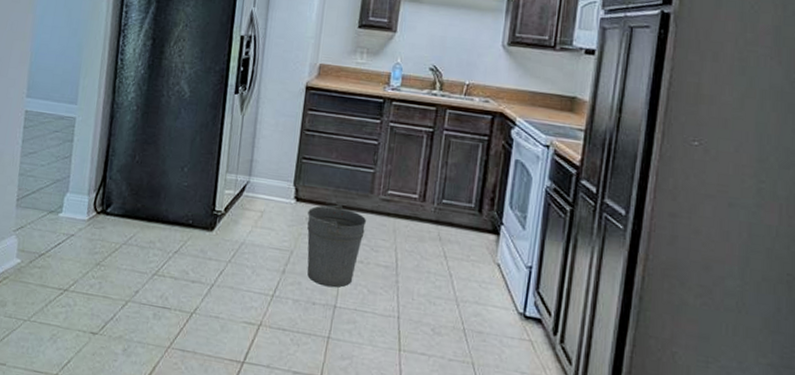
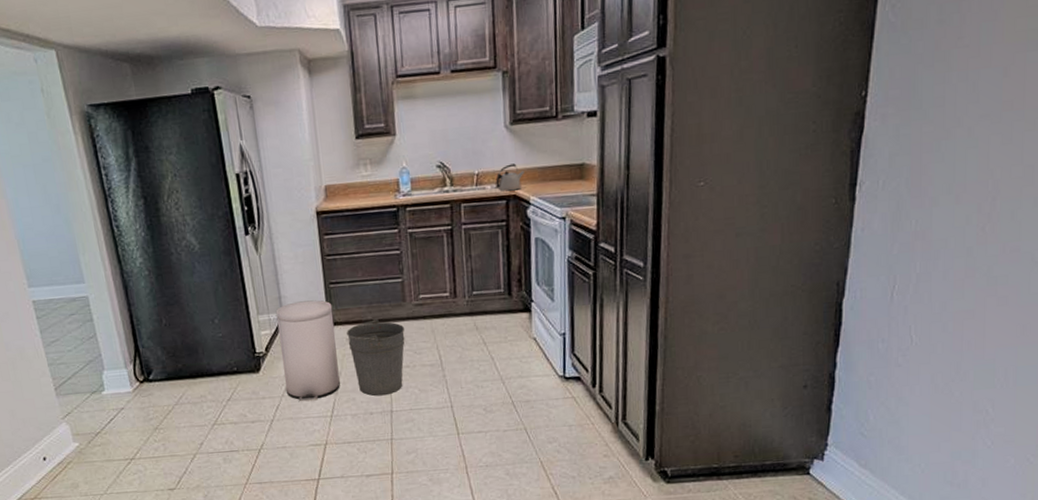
pedal bin: none [234,168,300,275] -> present [275,300,340,402]
kettle: none [484,82,515,109] -> present [495,163,525,192]

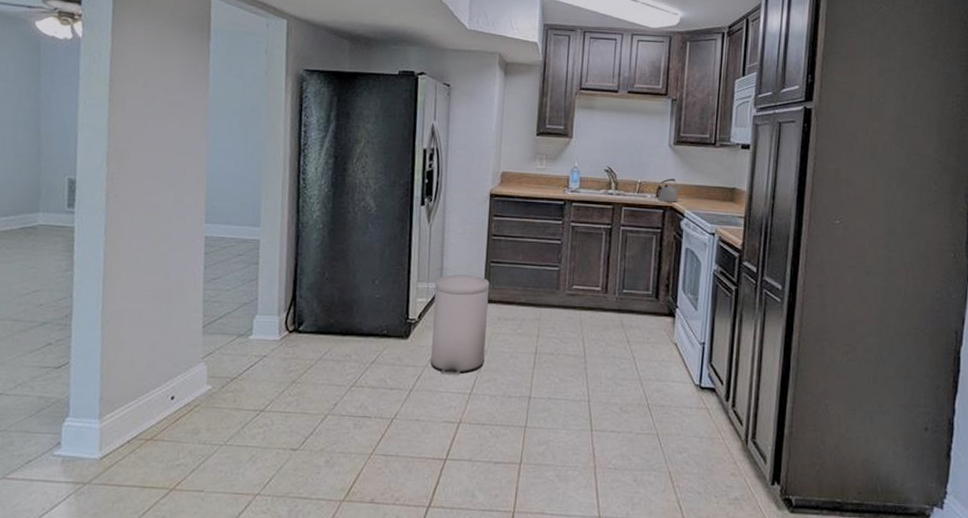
bucket: present [347,318,405,396] -> none [499,301,554,380]

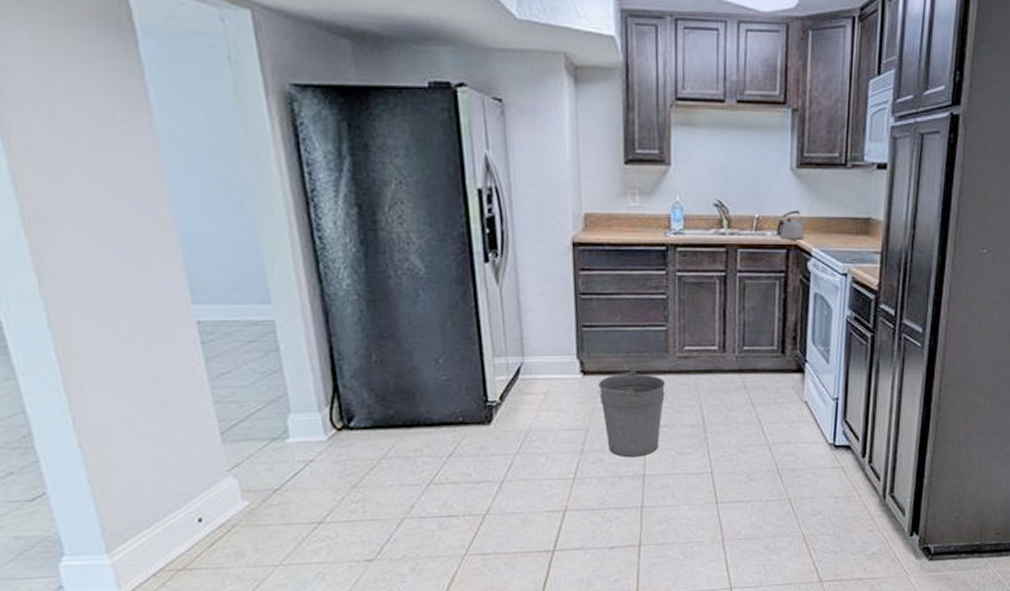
pedal bin: present [430,275,490,376] -> none [515,344,587,461]
bucket: none [499,301,554,380] -> present [599,369,665,458]

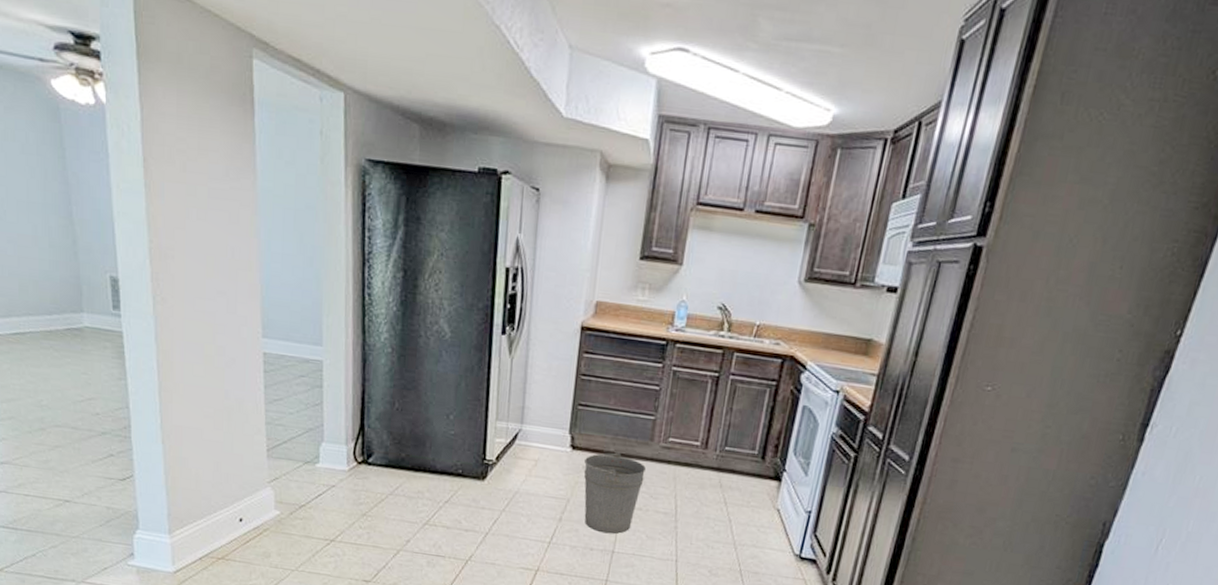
kettle: present [777,210,808,240] -> none [775,322,808,352]

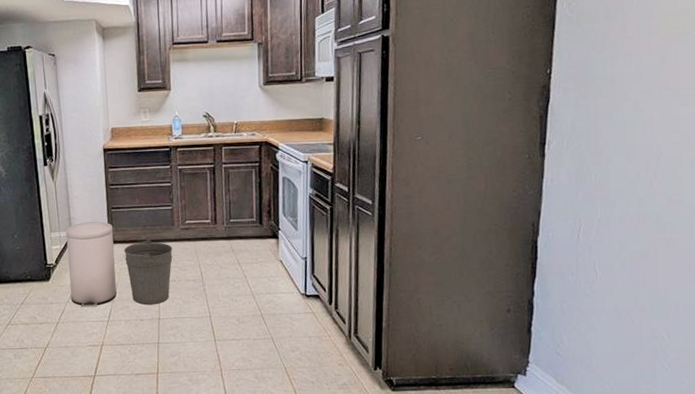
pedal bin: none [508,415,576,523] -> present [65,221,117,308]

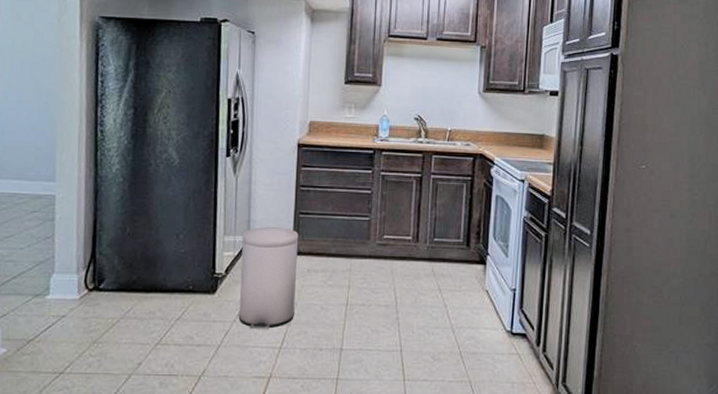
bucket: present [124,239,173,305] -> none [308,253,365,332]

